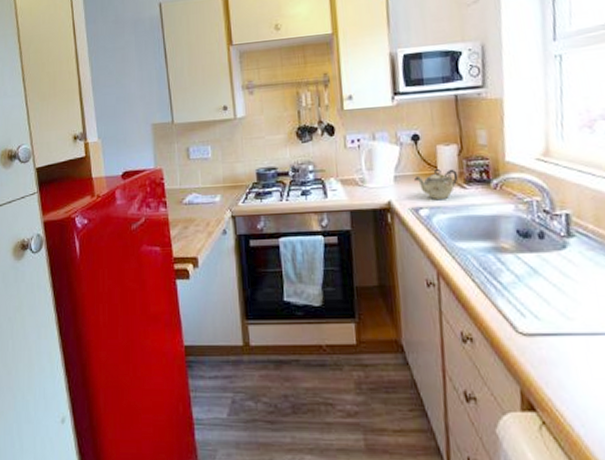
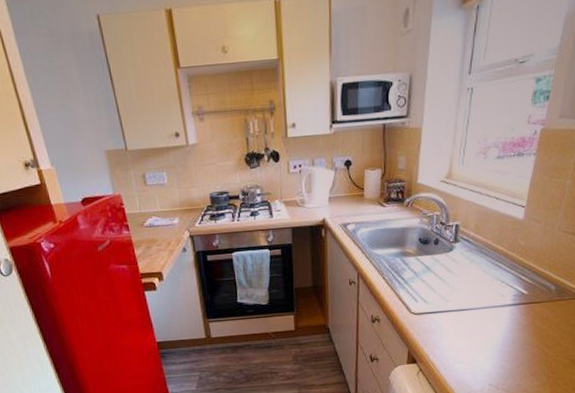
teapot: present [414,168,458,199] -> none [345,190,380,216]

